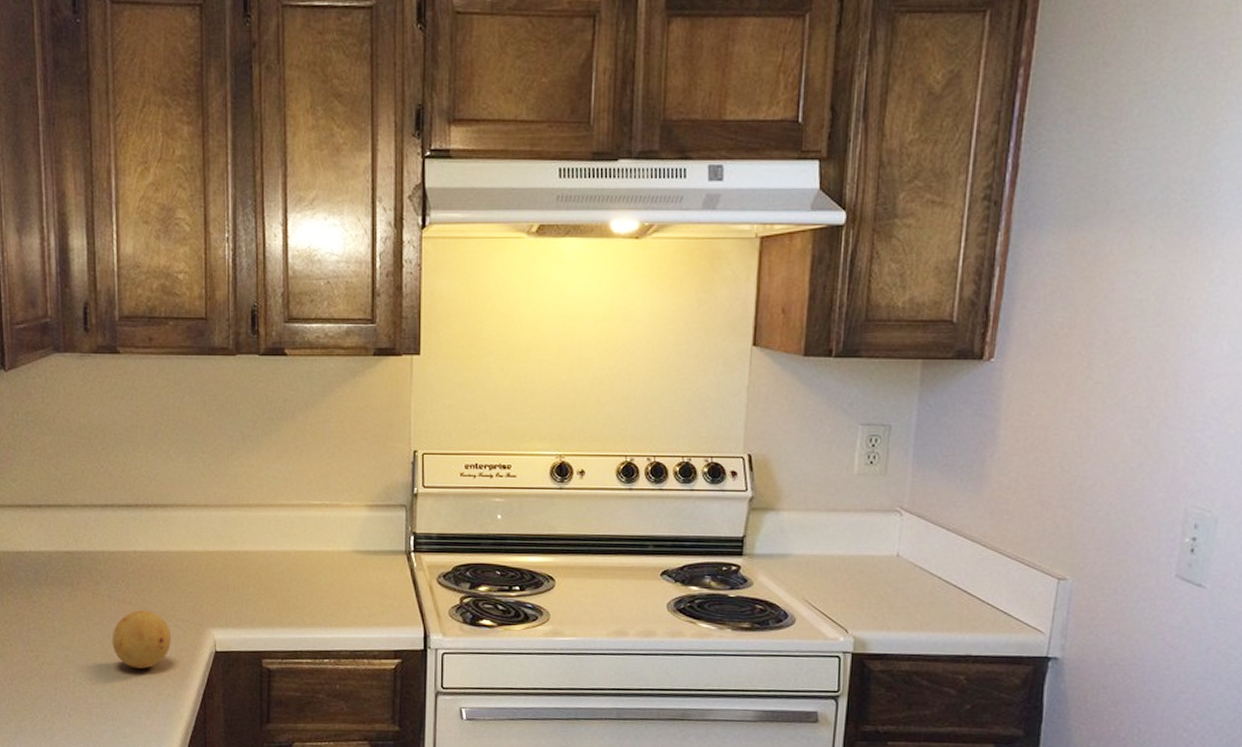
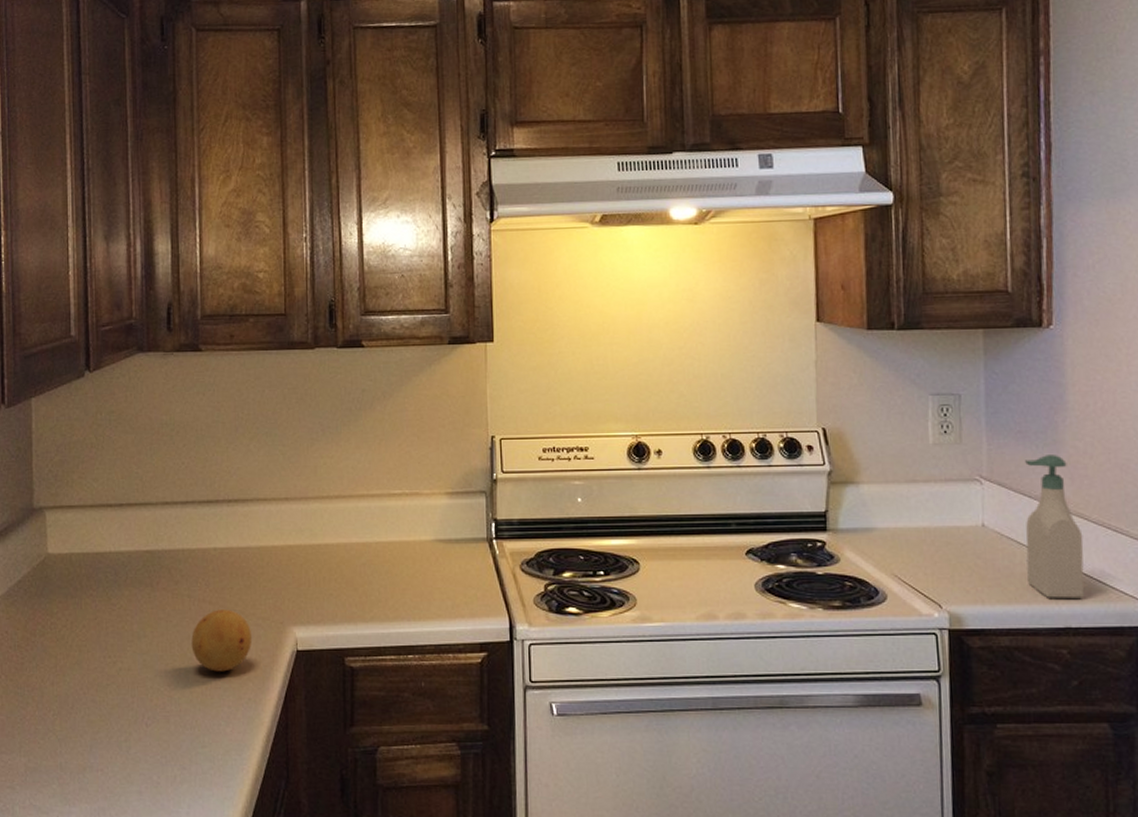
soap bottle: none [935,489,995,628] -> present [1025,455,1085,598]

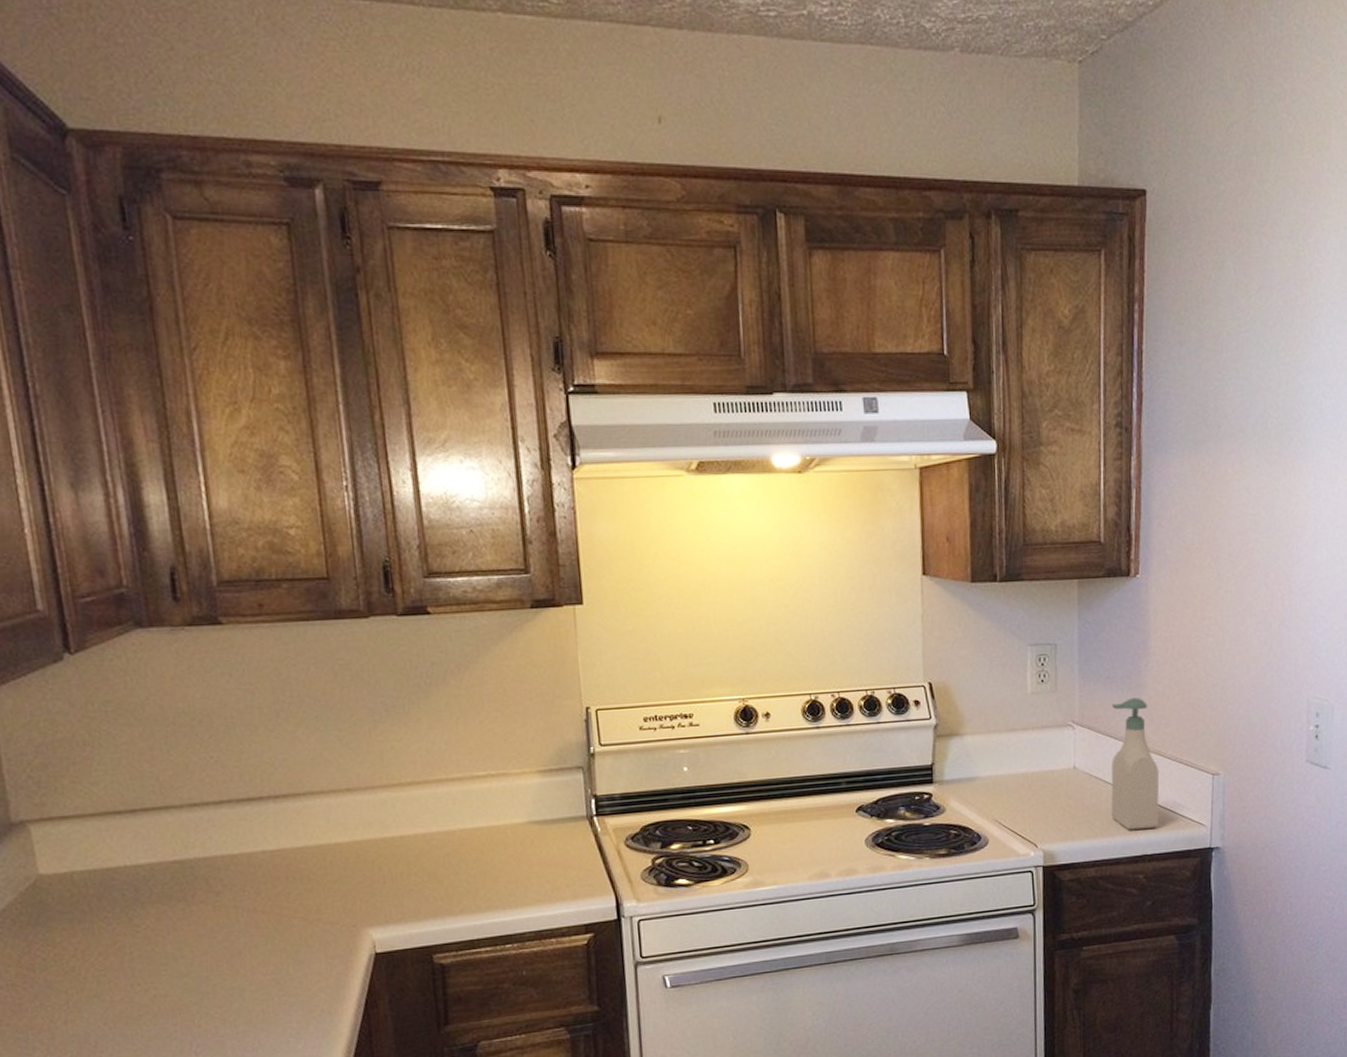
fruit: present [191,609,253,672] -> none [243,917,320,987]

